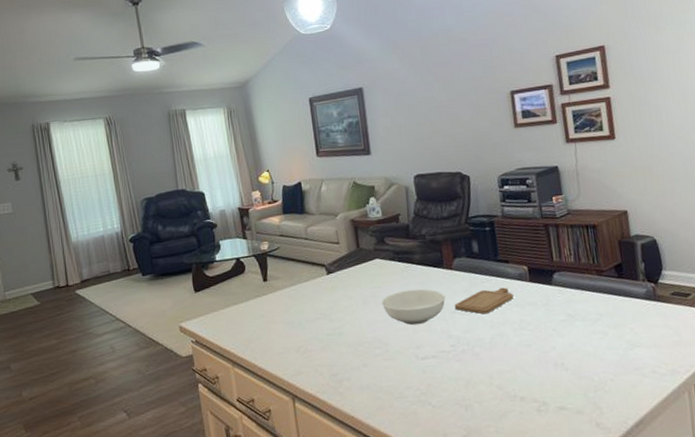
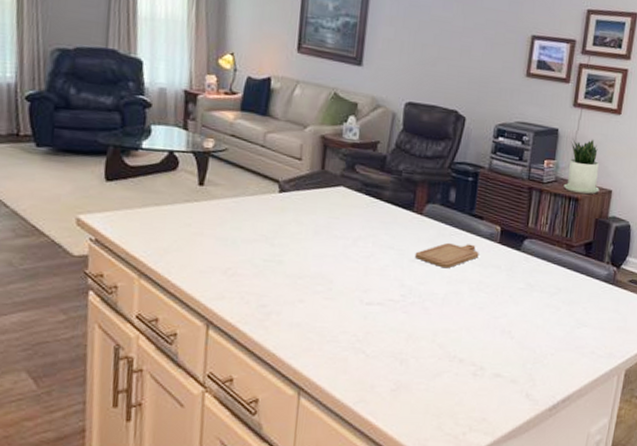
bowl: present [381,289,446,326] -> none [335,227,408,268]
planter: none [573,167,615,221] -> present [564,138,600,195]

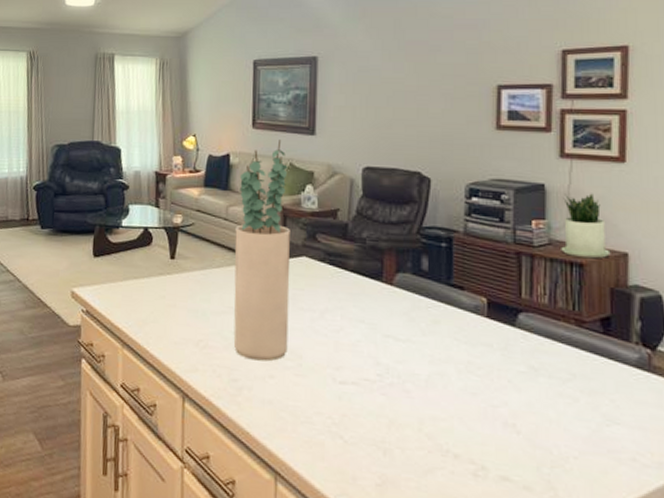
vase: none [264,67,332,287] -> present [233,140,290,362]
chopping board: present [414,242,479,269] -> none [388,316,464,346]

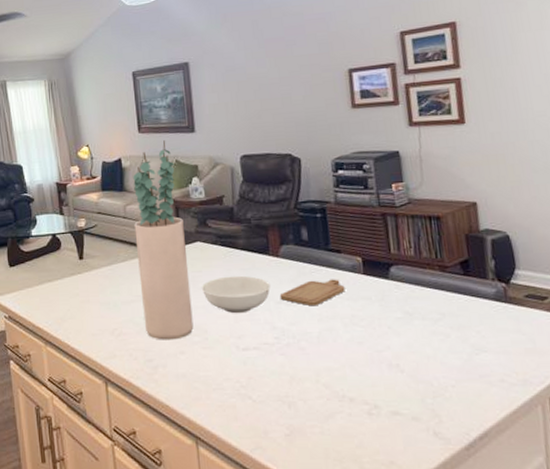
bowl: none [301,299,379,343] -> present [201,275,271,314]
chopping board: none [388,316,464,346] -> present [279,279,345,307]
planter: present [561,193,611,259] -> none [416,154,462,212]

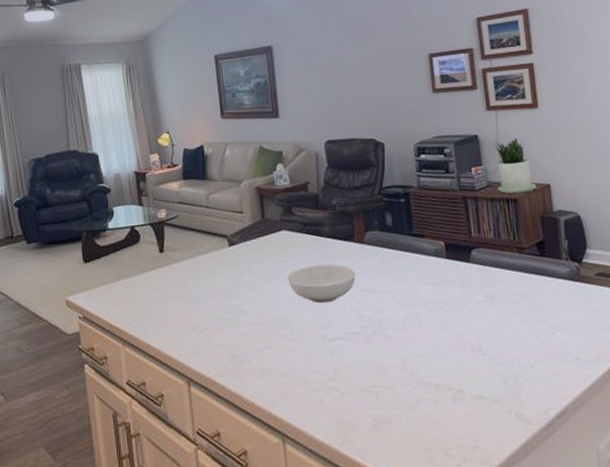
vase: present [133,140,194,340] -> none [216,126,279,335]
chopping board: present [279,279,345,307] -> none [365,264,429,293]
planter: none [416,154,462,212] -> present [494,137,537,195]

